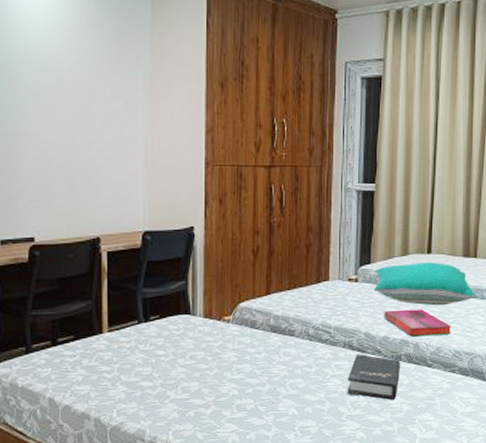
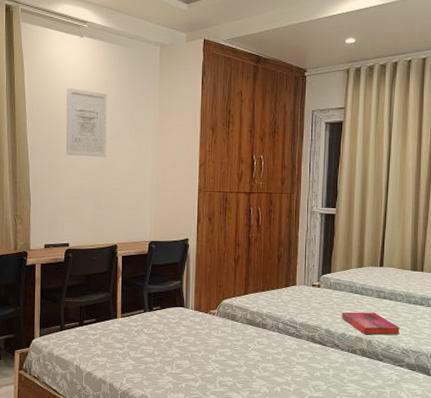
wall art: none [25,29,81,122] -> present [65,88,107,157]
hardback book: present [347,353,401,401] -> none [309,346,356,387]
pillow: present [374,262,475,306] -> none [334,274,421,311]

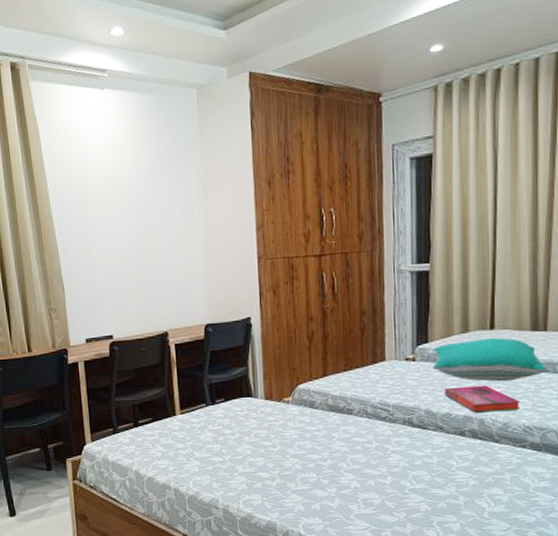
wall art: present [65,88,107,157] -> none [91,153,145,234]
pillow: none [334,274,421,311] -> present [432,338,546,382]

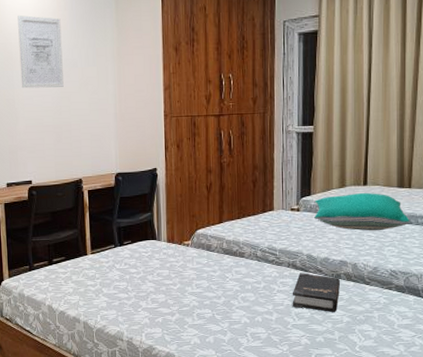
wall art: none [91,153,145,234] -> present [18,15,64,89]
hardback book: none [408,430,466,475] -> present [292,272,341,313]
hardback book: present [445,385,521,413] -> none [324,234,388,258]

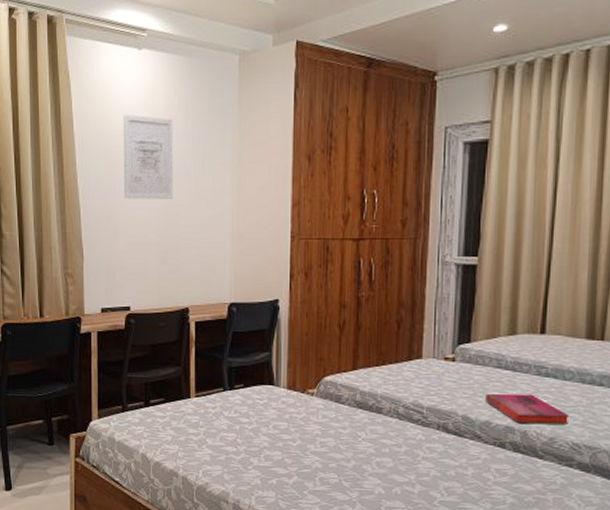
hardback book: present [292,272,341,313] -> none [440,437,505,491]
pillow: present [314,193,410,231] -> none [474,343,601,392]
hardback book: none [324,234,388,258] -> present [485,393,570,425]

